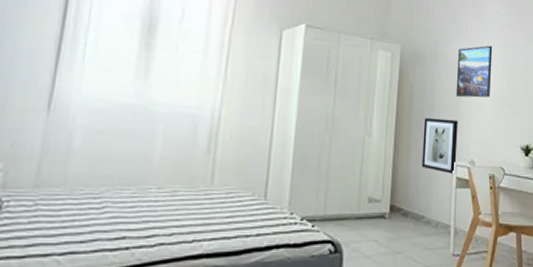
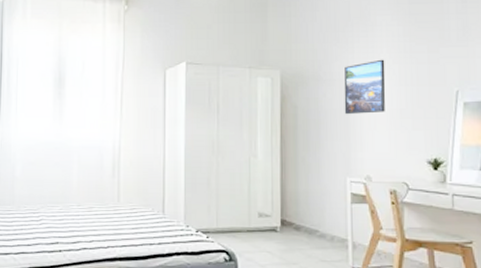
wall art: present [421,117,458,173] -> none [310,137,350,189]

